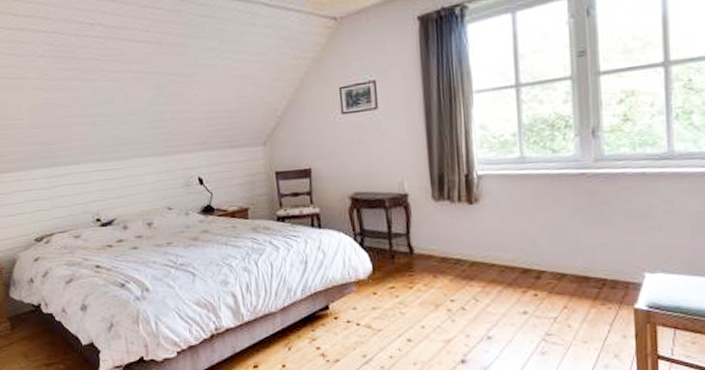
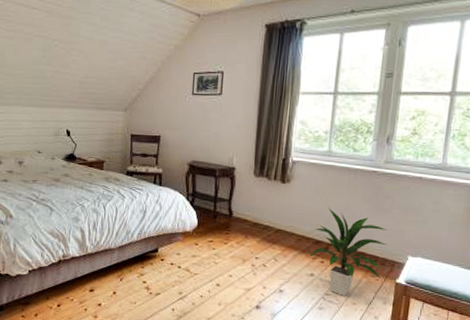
indoor plant: none [517,227,614,335] -> present [309,208,388,297]

